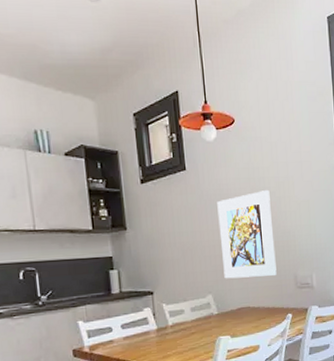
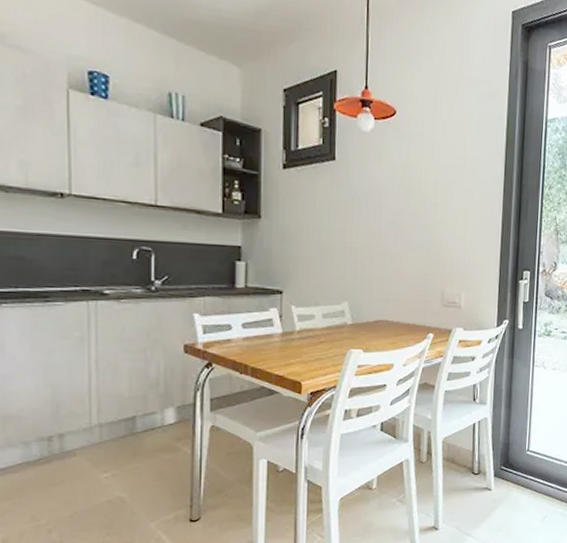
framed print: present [217,189,277,279] -> none [364,193,425,289]

